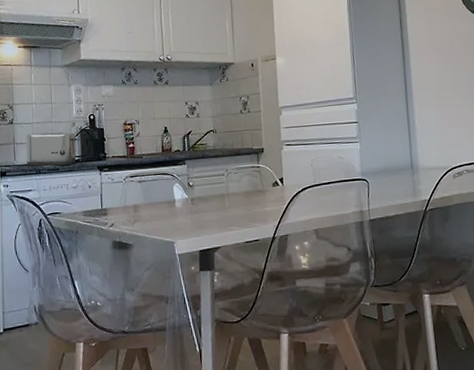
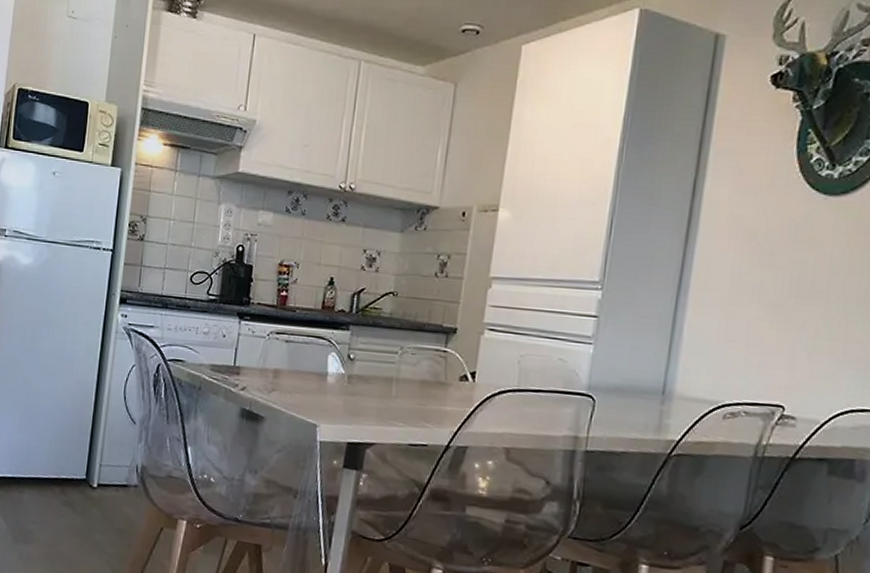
toaster: present [25,132,78,167] -> none [152,256,219,305]

